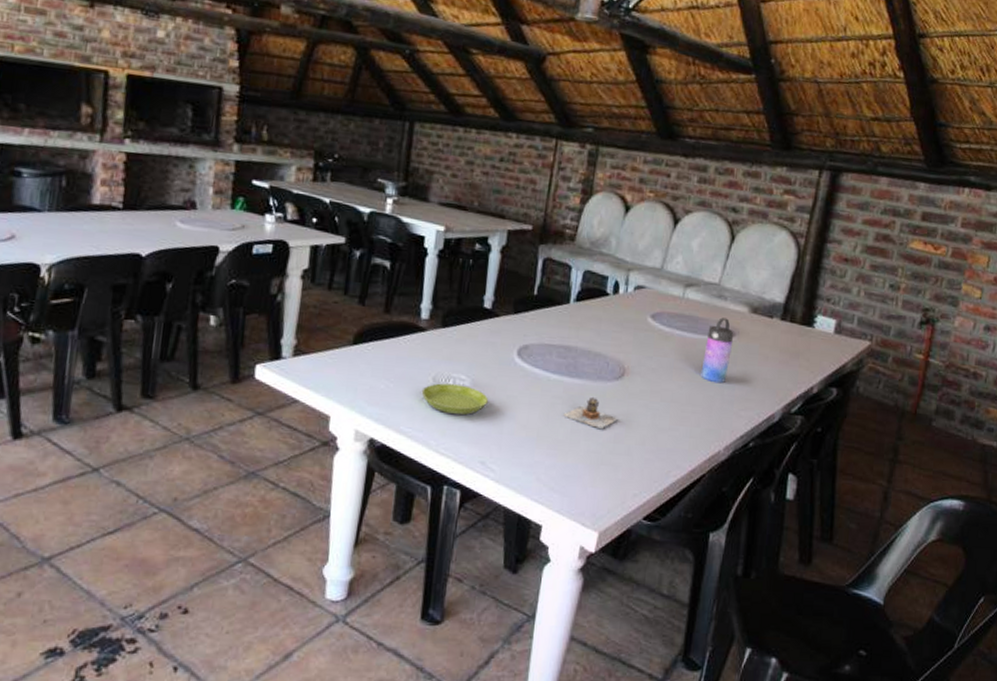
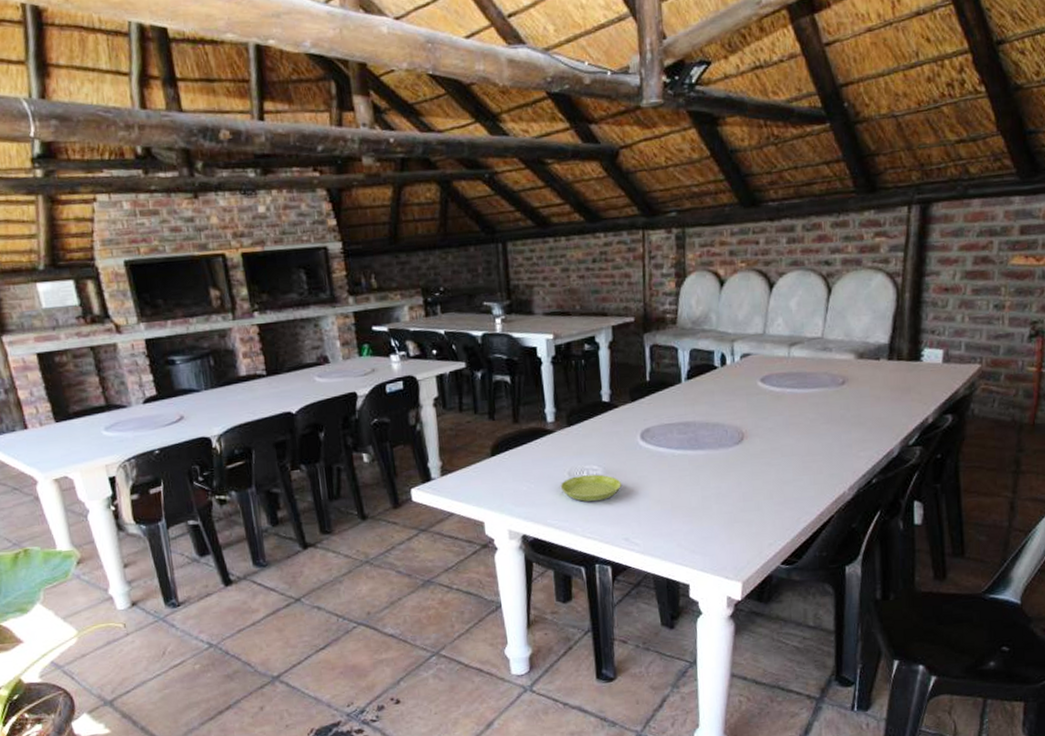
teapot: present [563,396,618,430] -> none [692,463,744,492]
water bottle: present [701,317,734,383] -> none [816,368,844,430]

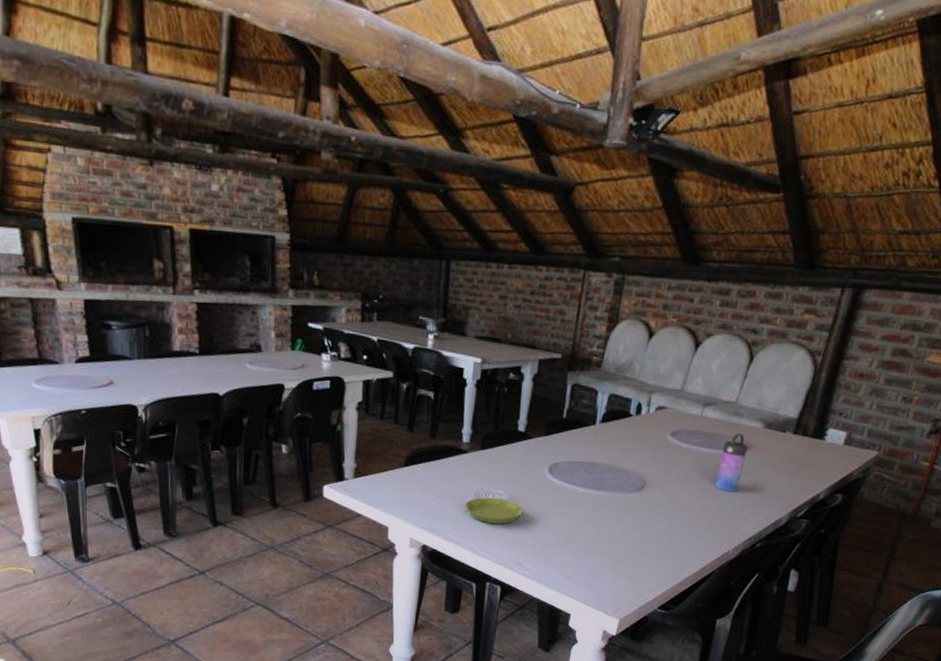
water bottle: none [816,368,844,430] -> present [715,433,748,492]

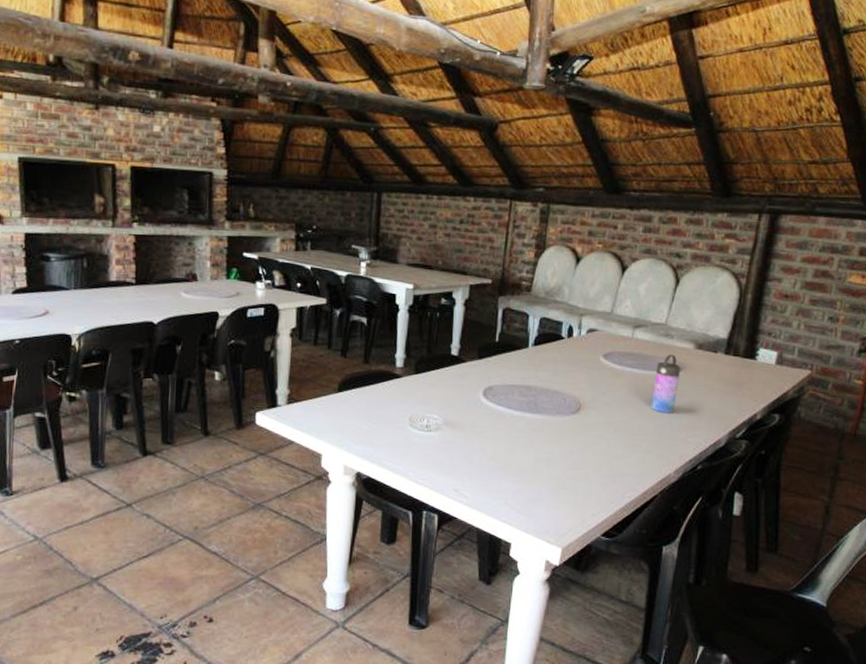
saucer: present [465,497,523,525] -> none [400,422,459,450]

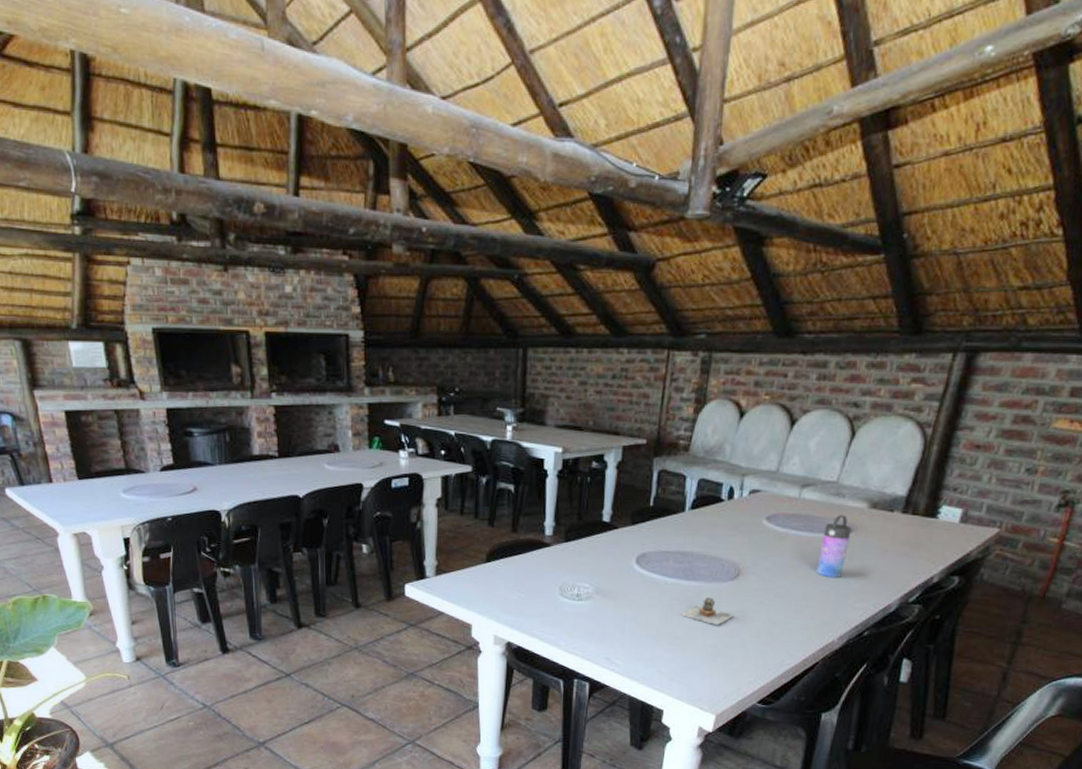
teapot: none [526,429,576,459] -> present [681,596,733,626]

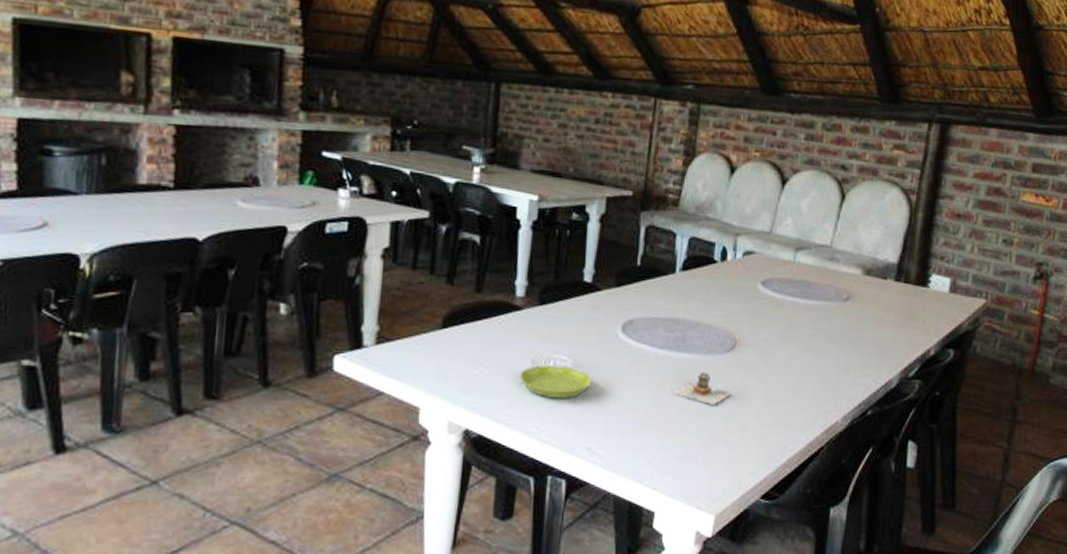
saucer: none [550,592,610,619] -> present [519,365,592,399]
water bottle: present [816,515,852,577] -> none [815,281,848,349]

